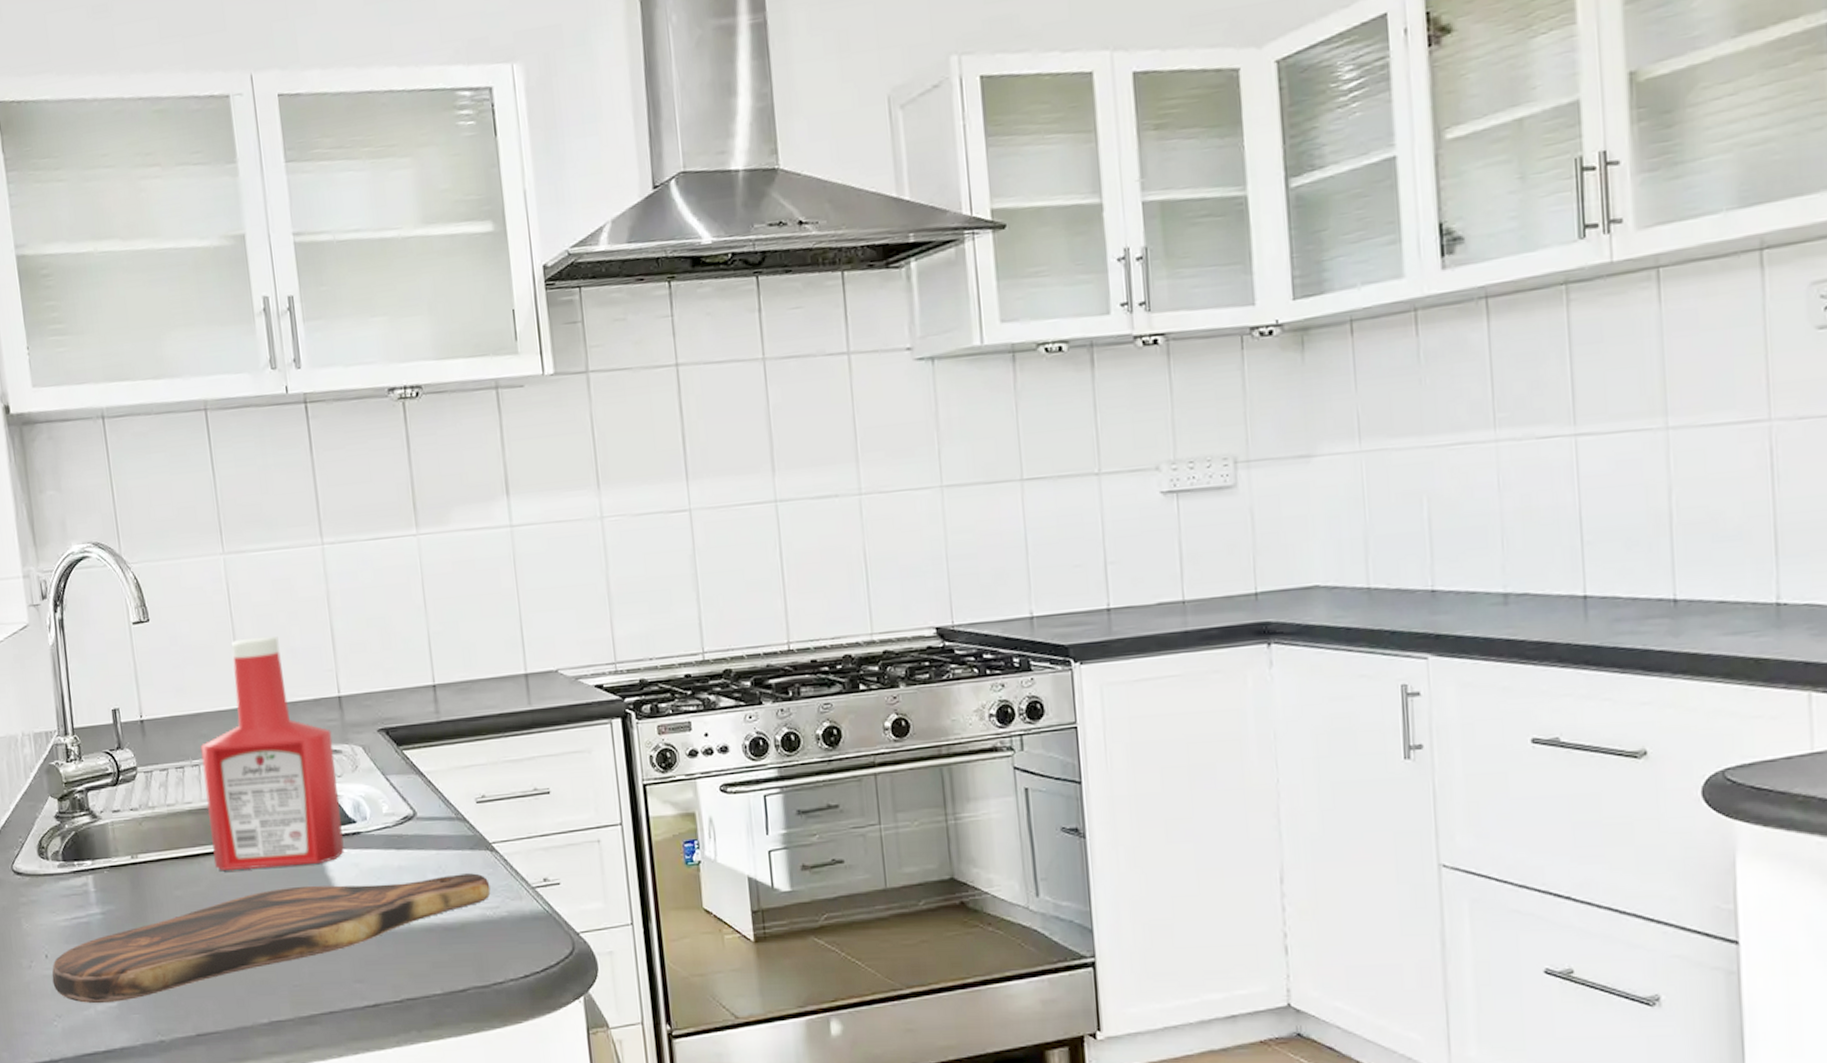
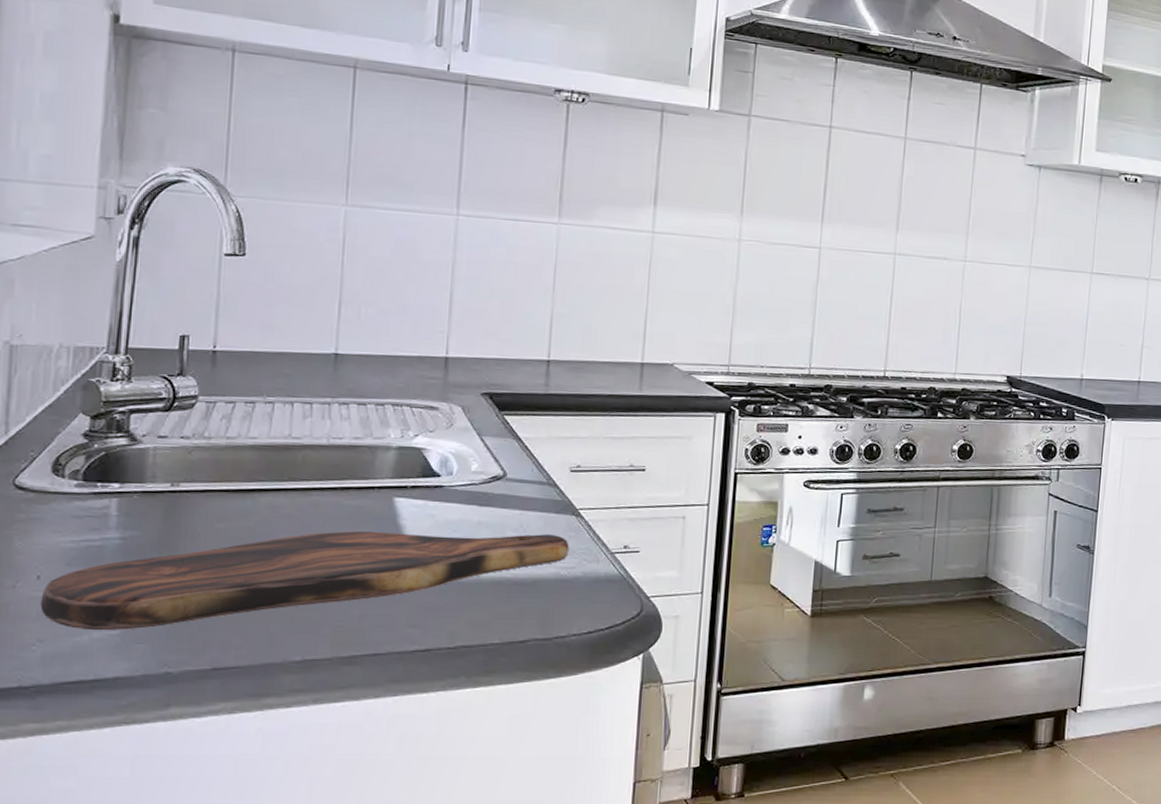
ketchup bottle: present [200,636,345,871] -> none [272,288,431,511]

